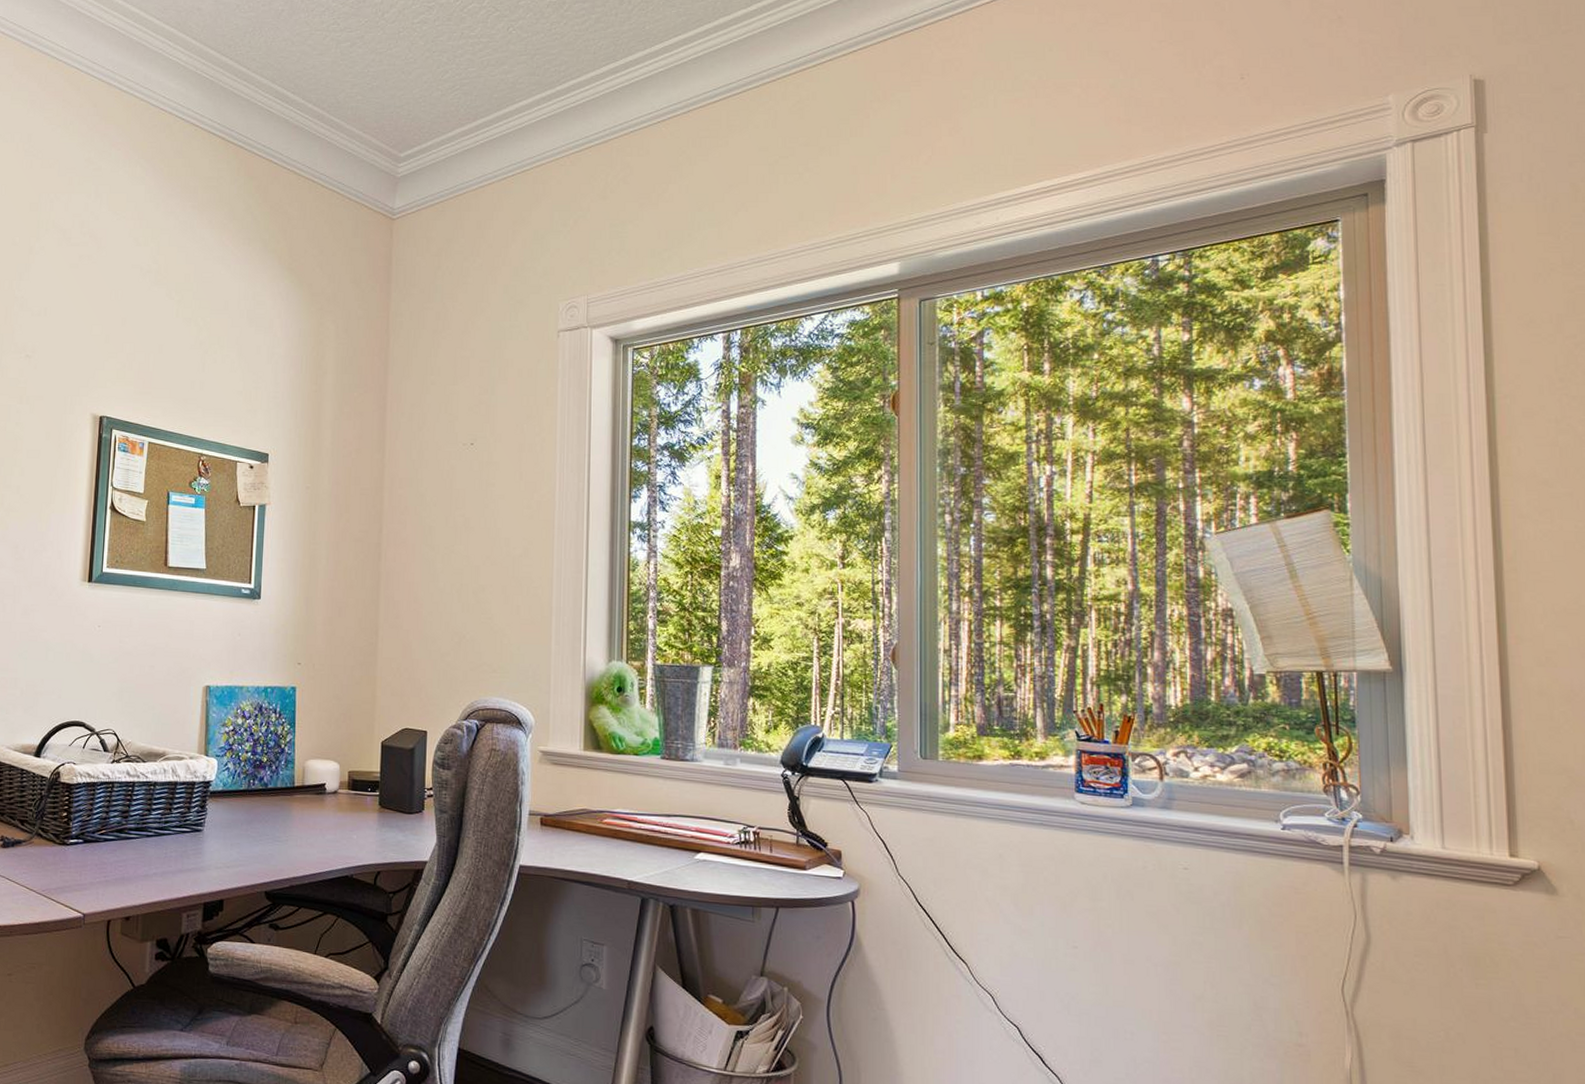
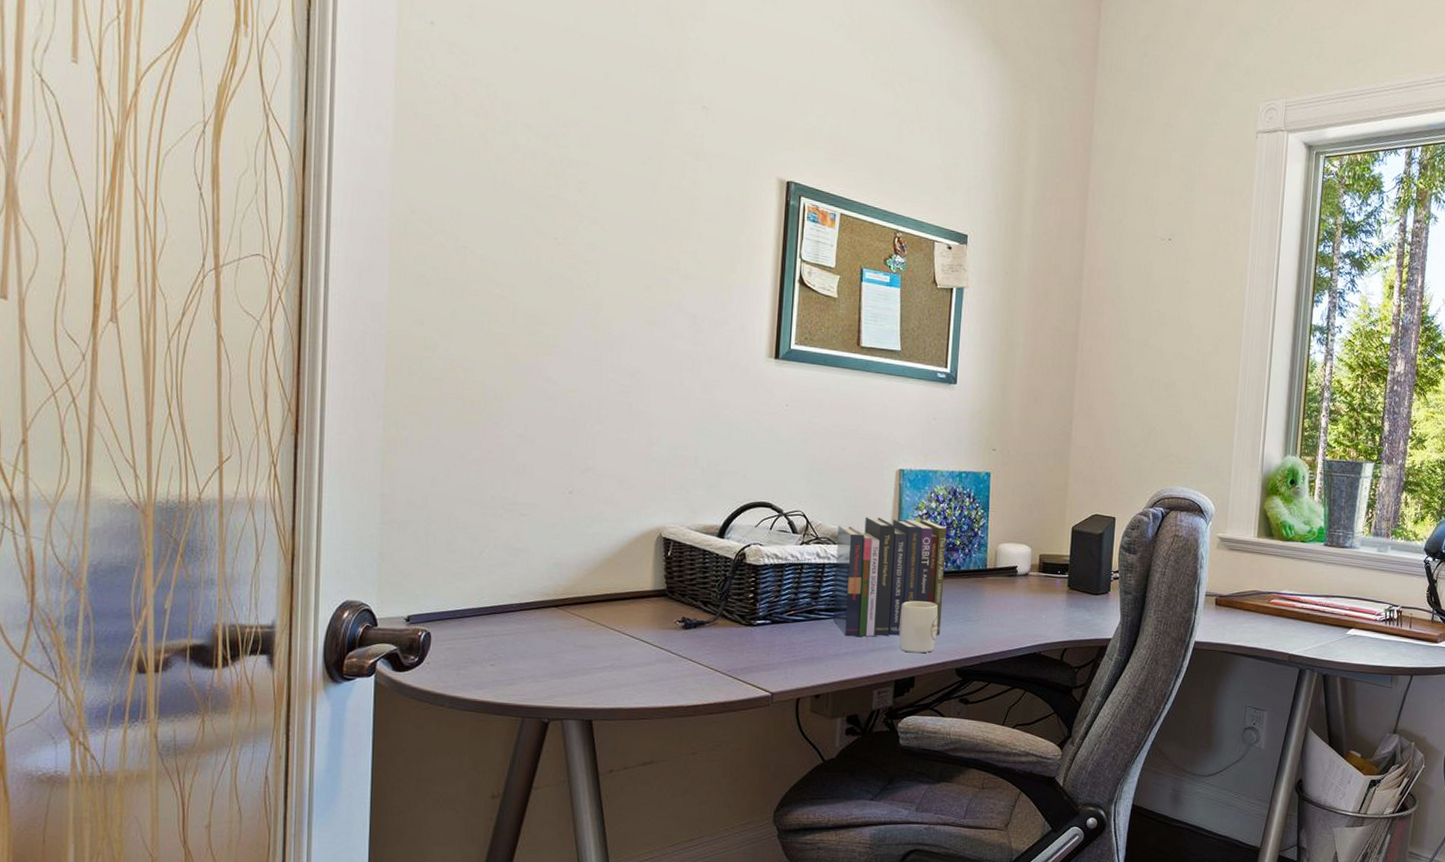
books: none [142,734,253,857] -> present [832,517,946,637]
mug: none [207,820,247,875] -> present [899,600,939,654]

